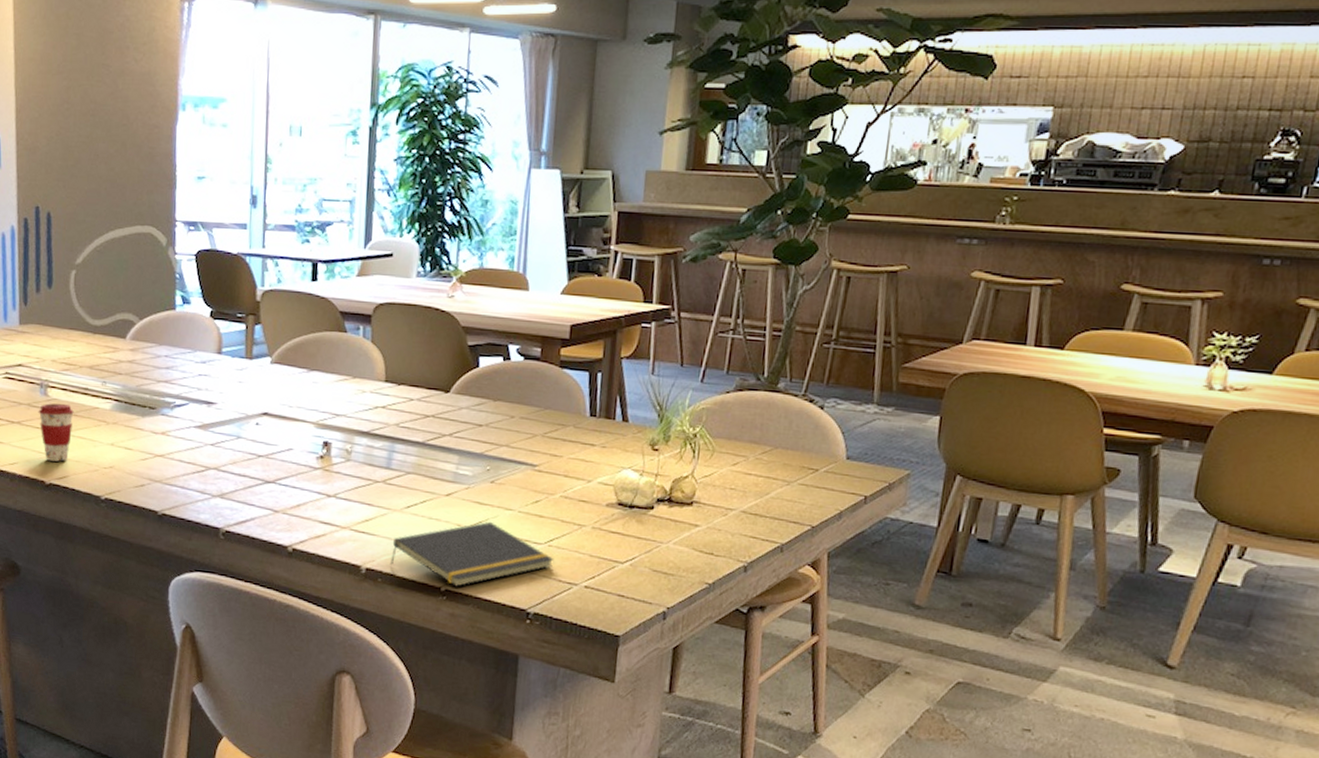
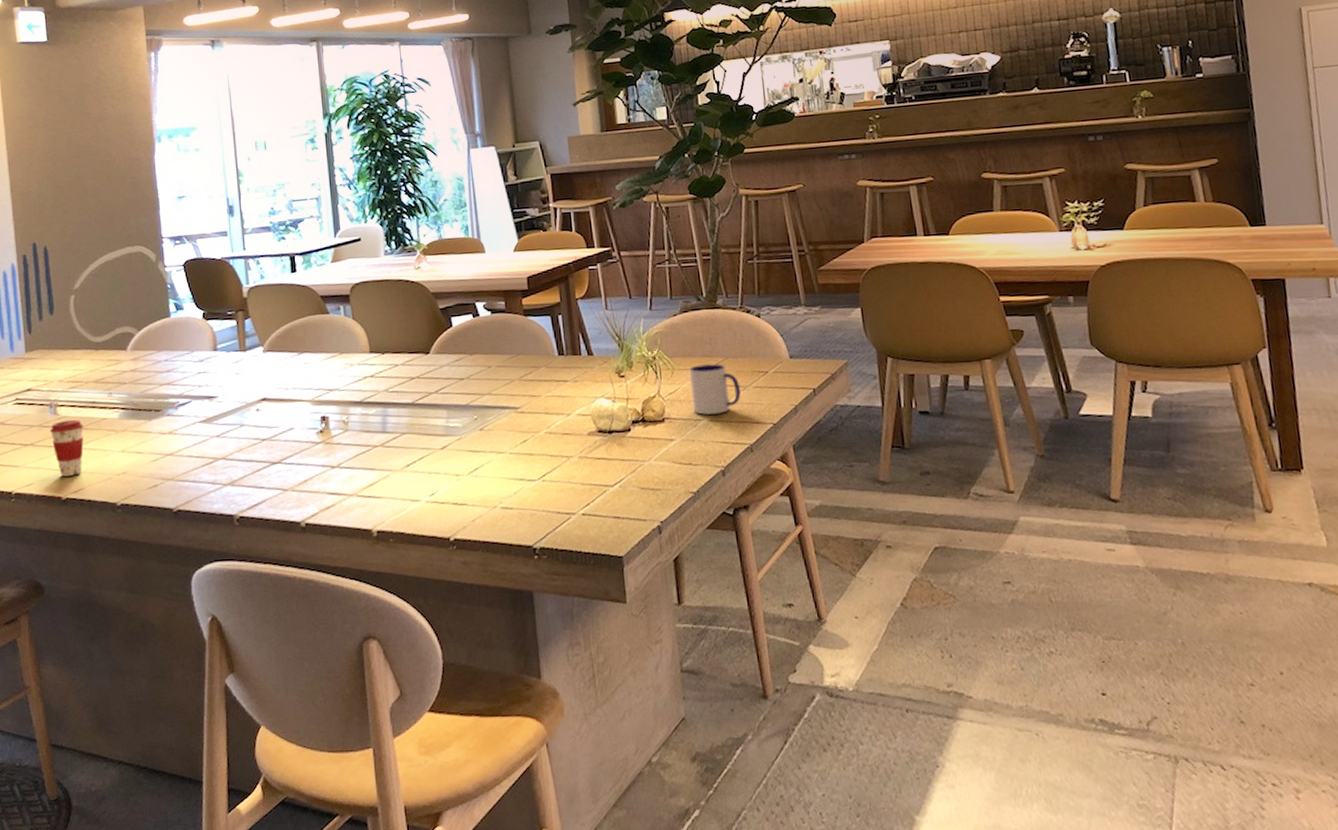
notepad: present [389,521,555,587] -> none [398,466,550,535]
mug: none [726,450,784,507] -> present [689,364,741,415]

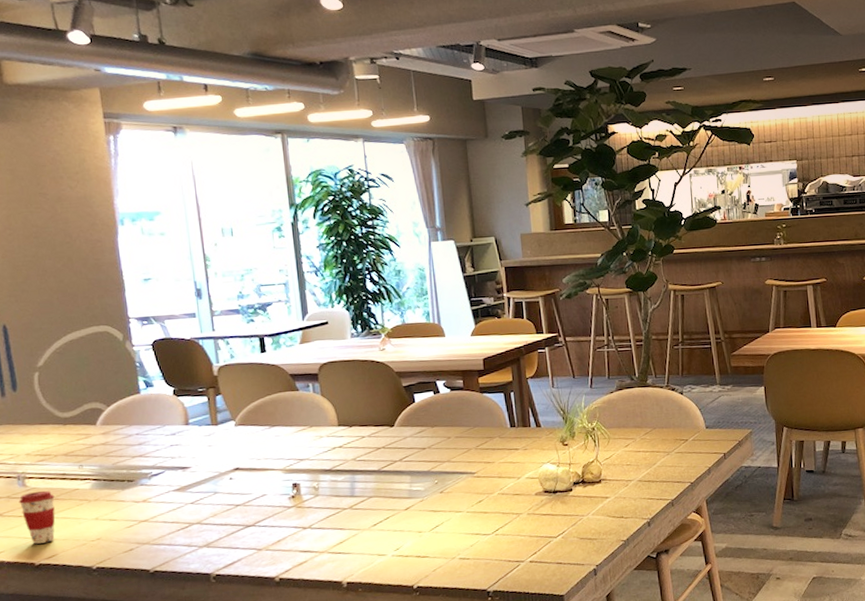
mug: present [689,364,741,415] -> none [622,433,665,476]

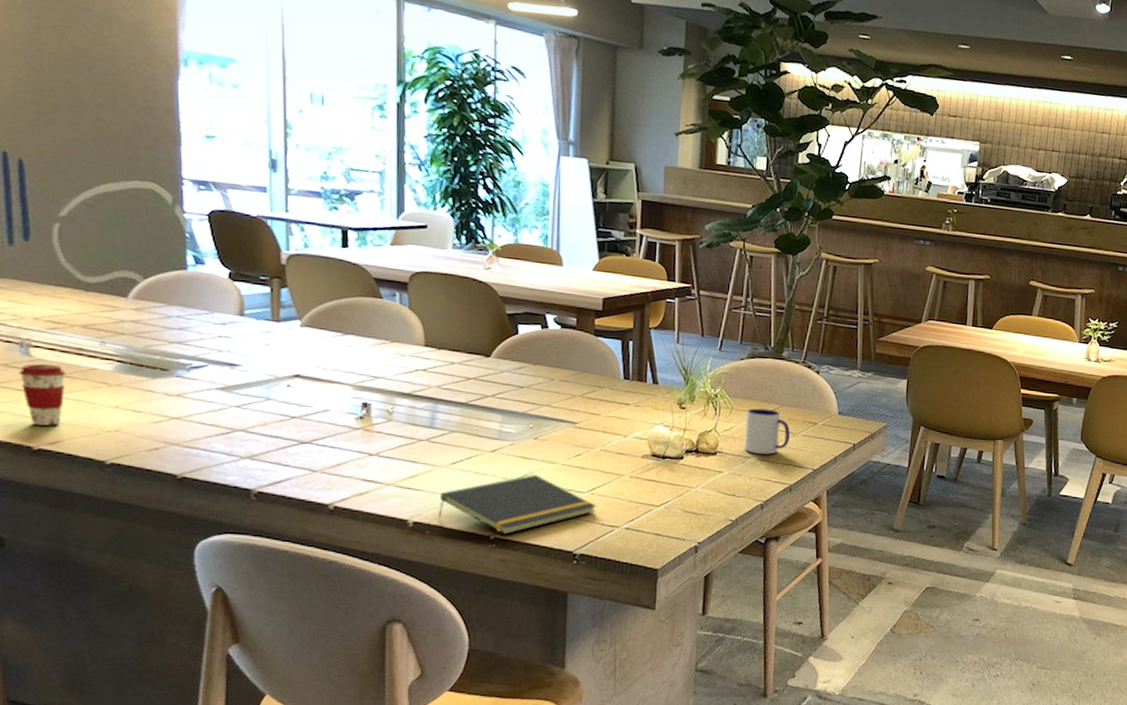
notepad: none [366,524,502,583] -> present [437,474,597,535]
mug: none [622,433,665,476] -> present [744,408,790,455]

